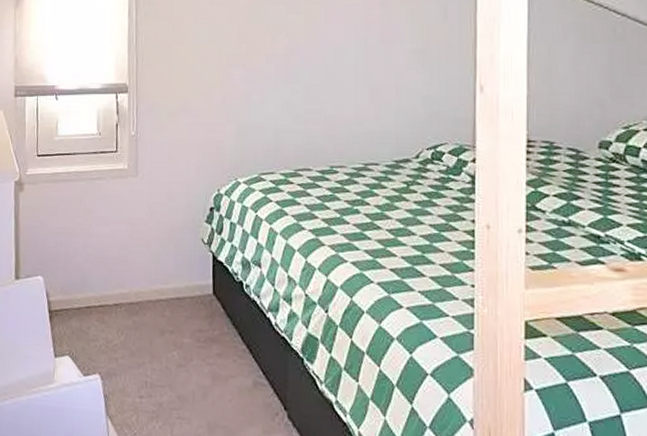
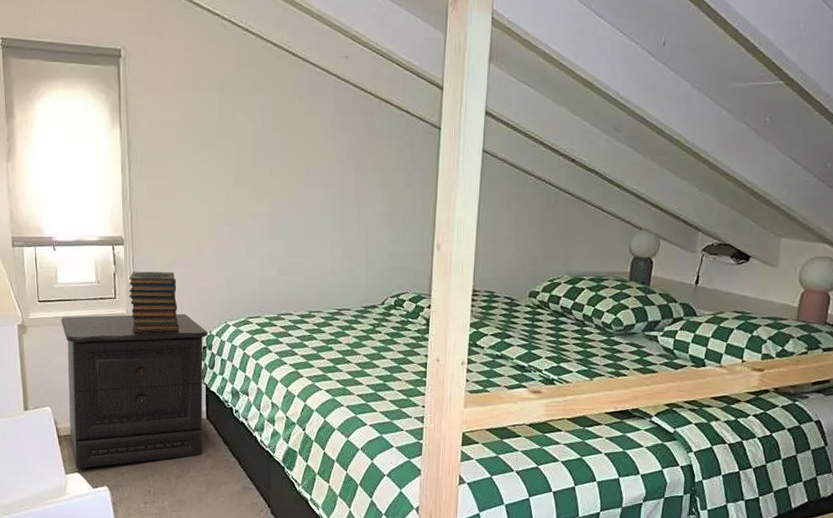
nightstand: none [59,169,216,351] -> present [61,313,208,468]
book stack: none [132,121,185,190] -> present [129,271,180,332]

